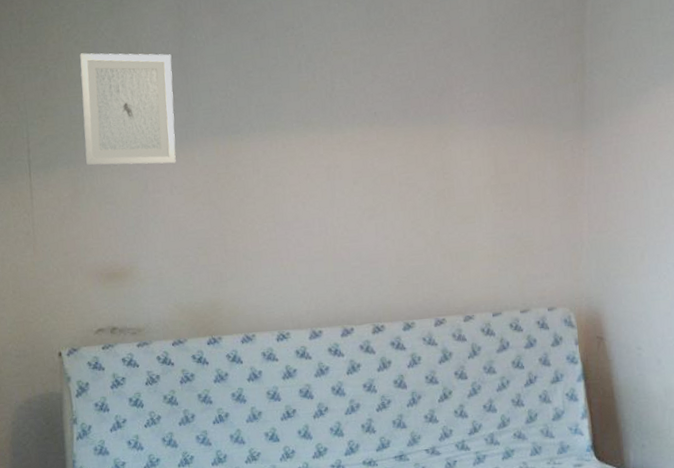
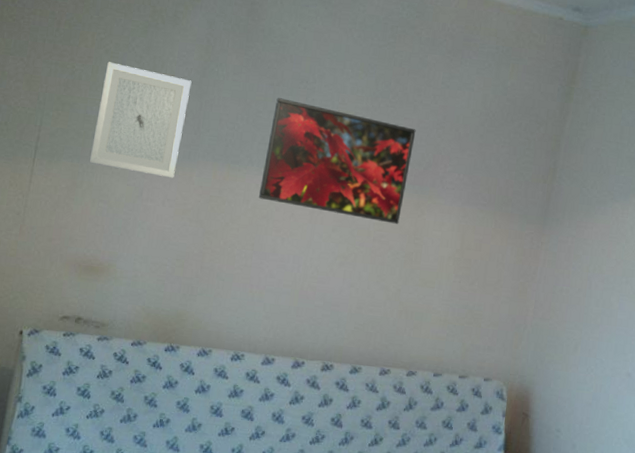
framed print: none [264,51,423,166] -> present [258,98,416,224]

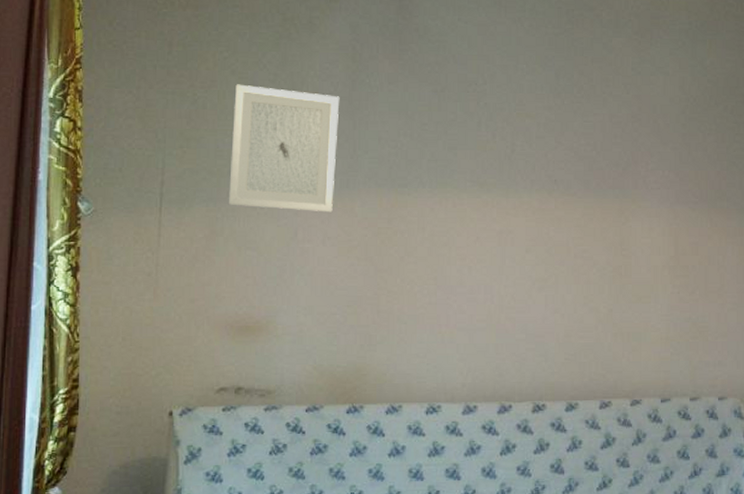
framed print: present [258,98,416,224] -> none [435,106,609,236]

